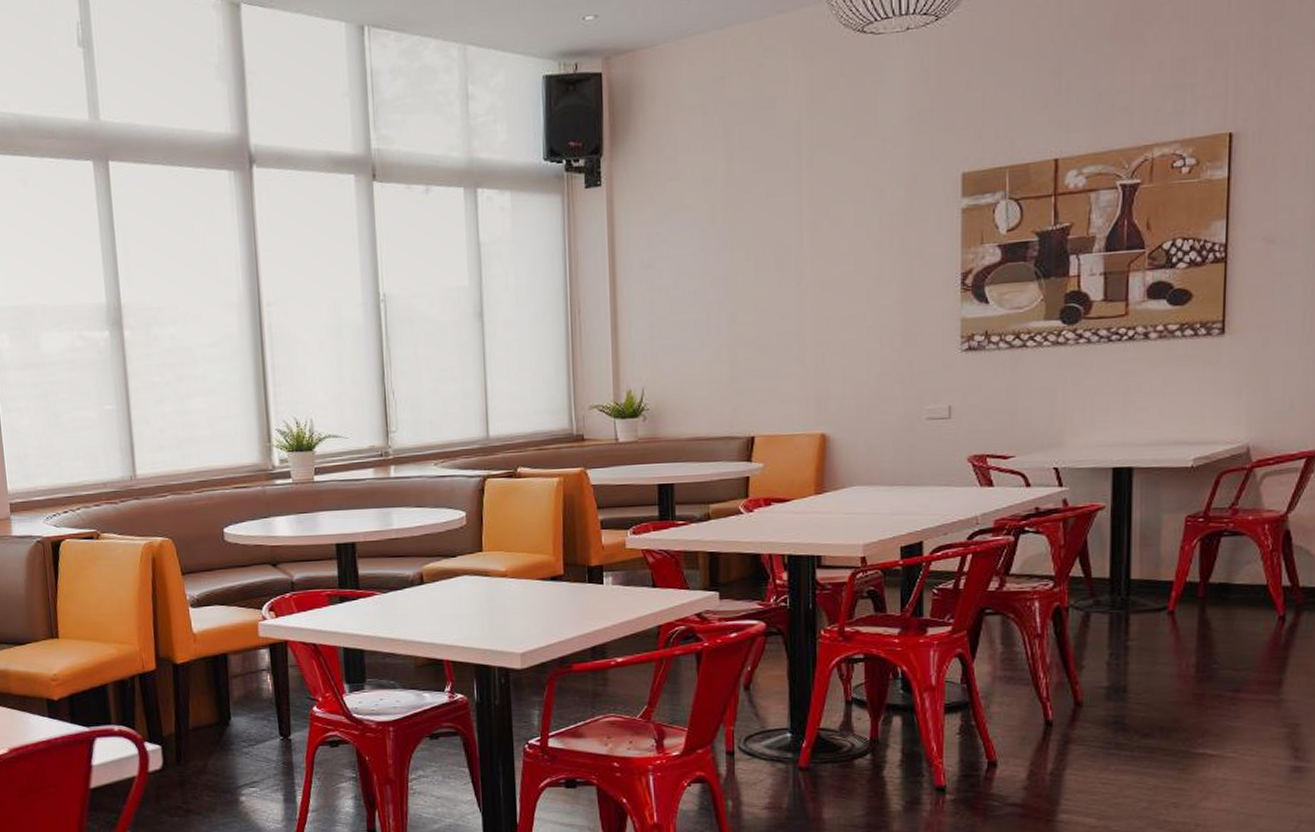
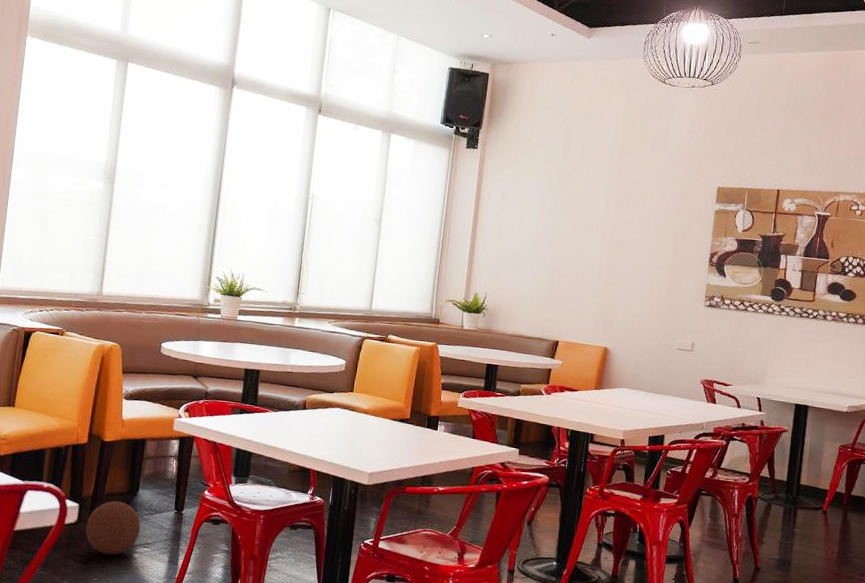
ball: none [174,735,242,803] -> present [85,500,141,556]

